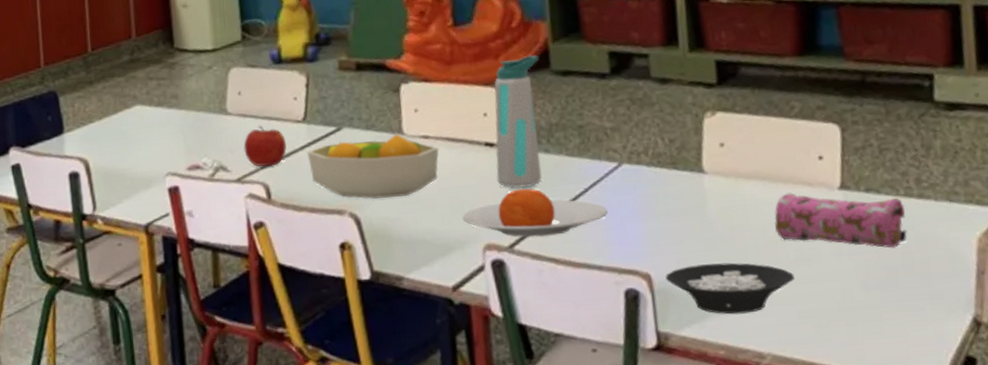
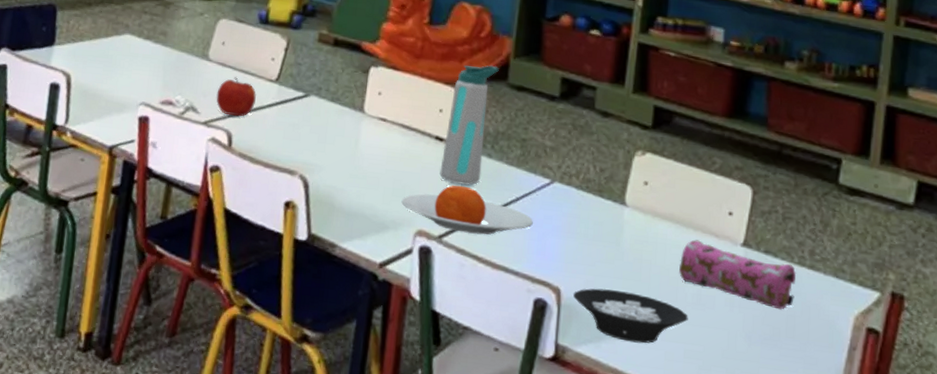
fruit bowl: present [306,134,440,200] -> none [272,107,393,170]

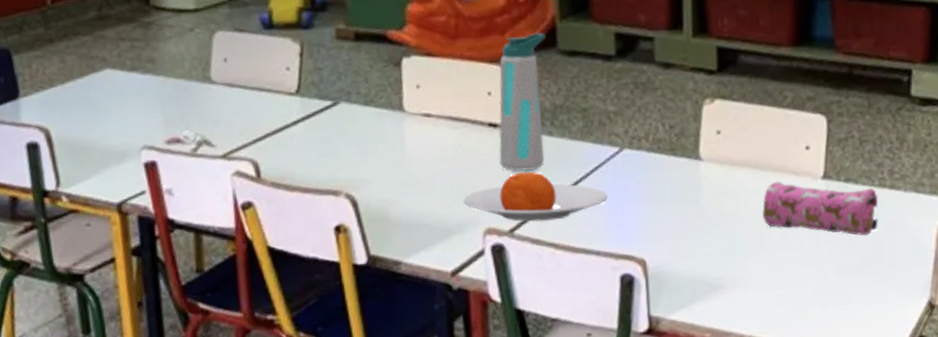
apple: present [216,77,256,117] -> none [230,97,278,143]
cereal bowl: present [573,288,688,344] -> none [660,248,777,299]

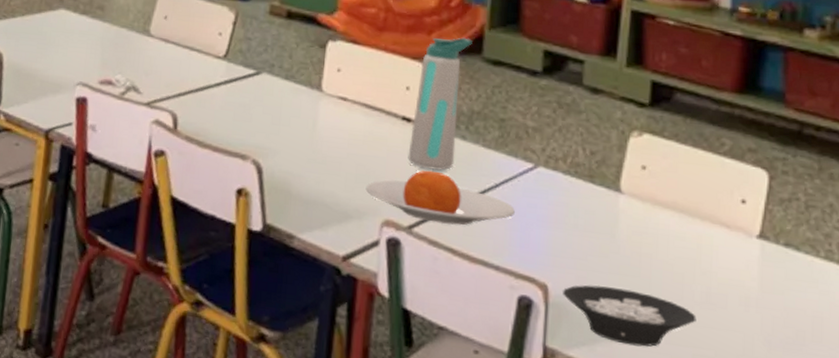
cereal bowl: none [660,248,777,299] -> present [563,284,696,347]
pencil case: present [762,181,878,236] -> none [685,231,823,311]

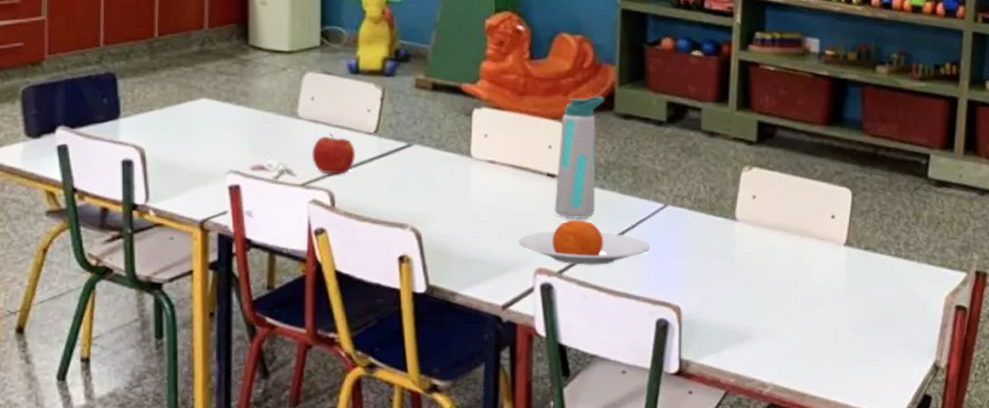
apple: none [159,54,203,97] -> present [312,133,355,174]
cereal bowl: present [563,284,696,347] -> none [693,301,800,348]

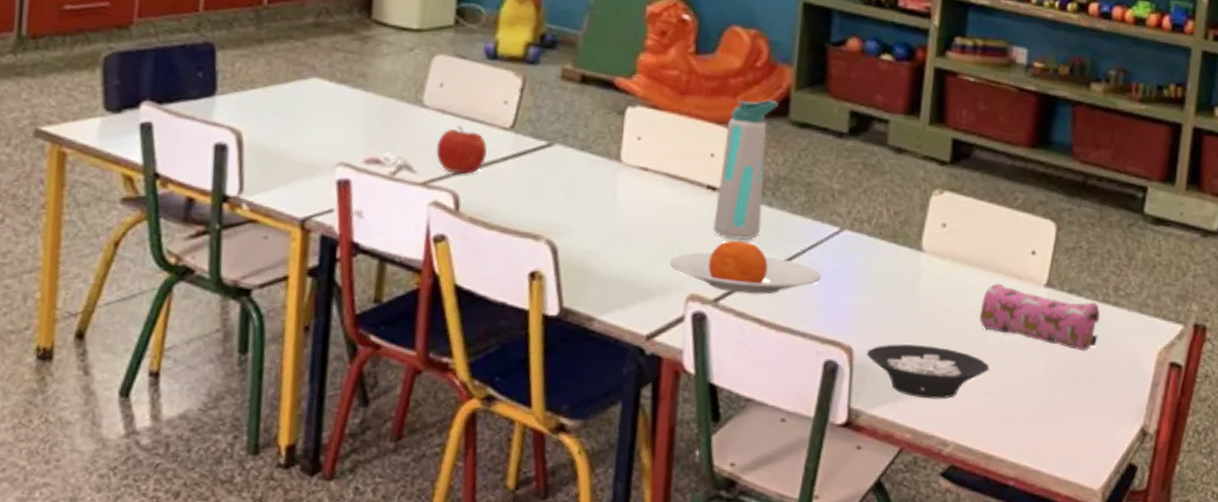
cereal bowl: none [693,301,800,348] -> present [867,343,989,399]
pencil case: none [789,245,894,300] -> present [980,283,1101,351]

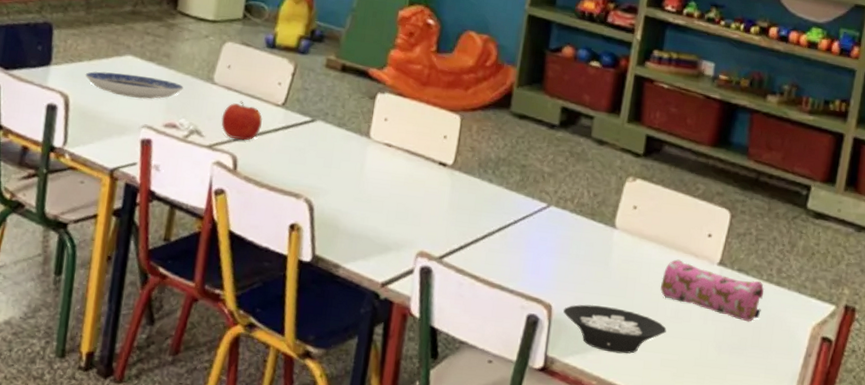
plate: none [260,99,386,131] -> present [85,71,184,99]
plate: present [669,240,821,295] -> none [404,209,529,256]
water bottle: present [713,99,779,241] -> none [442,93,503,210]

